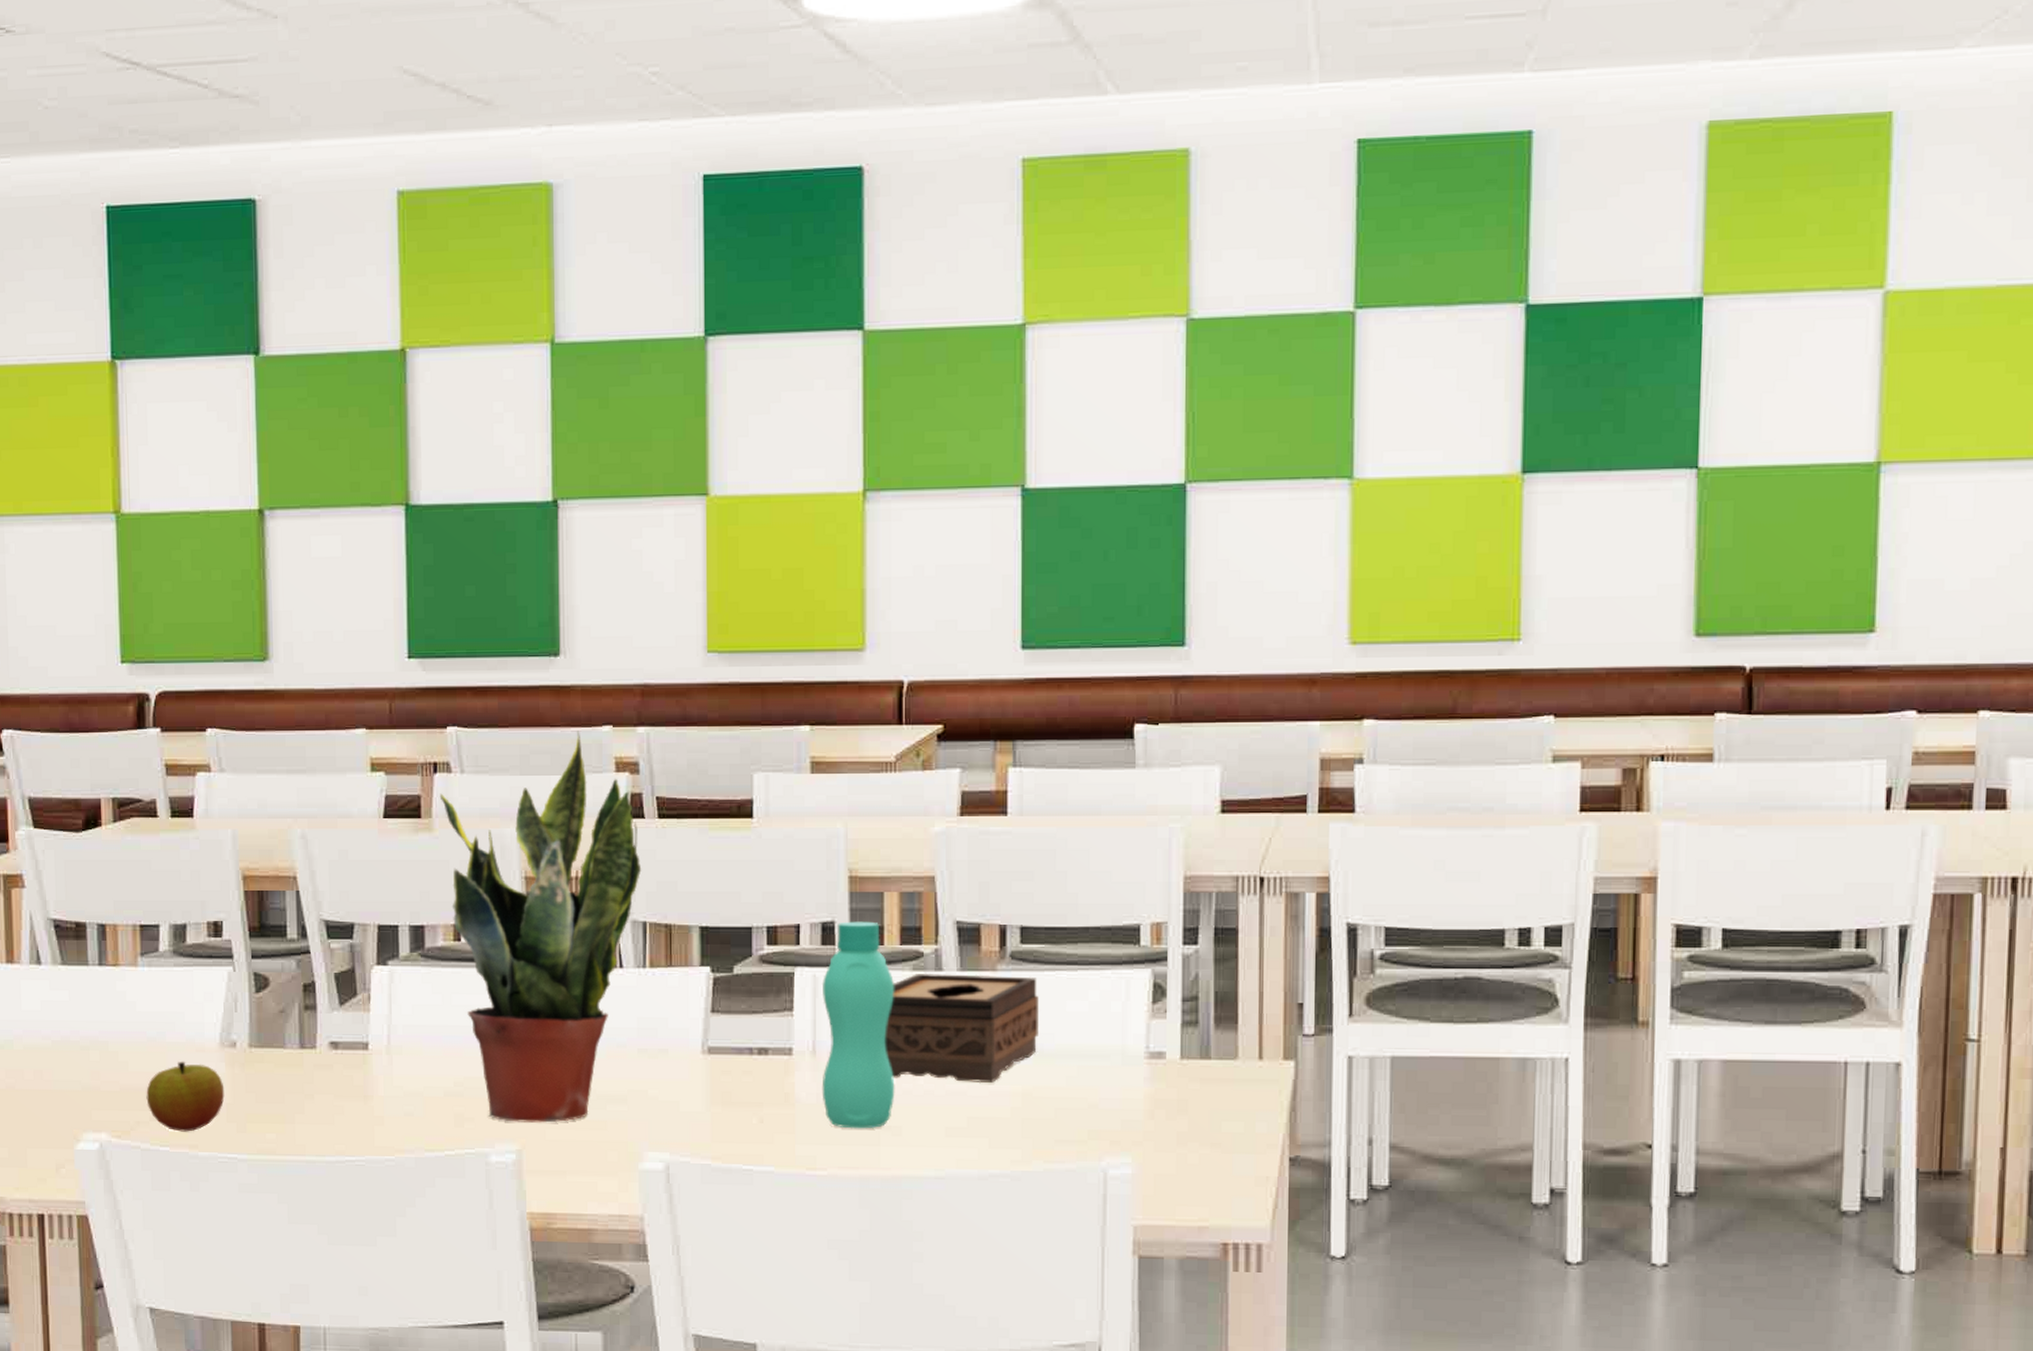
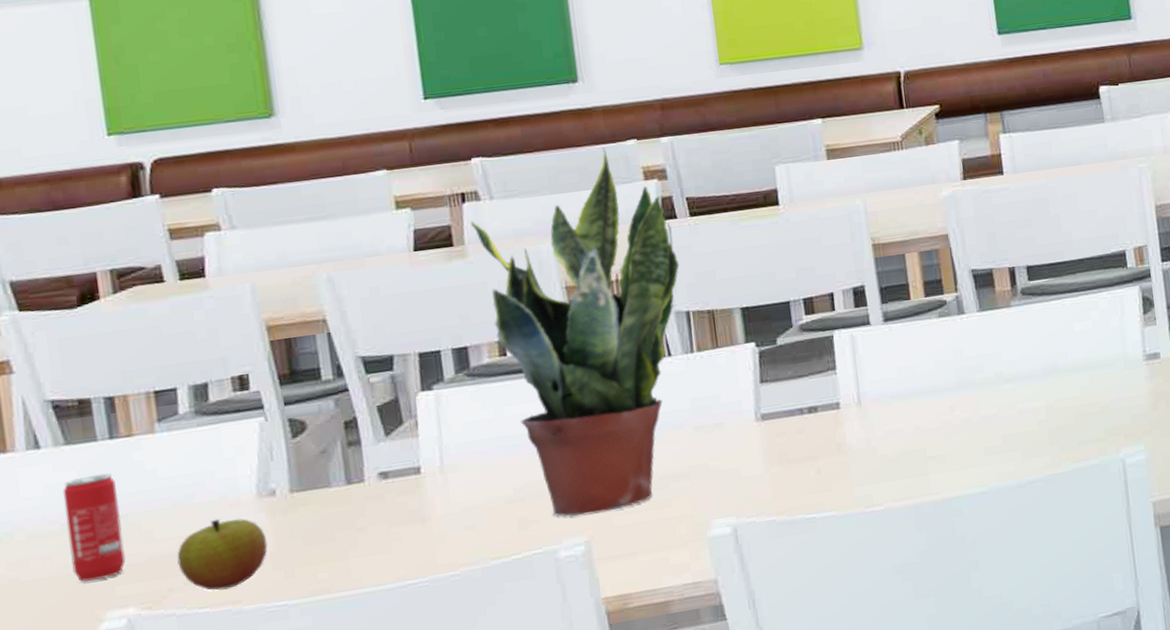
beverage can: none [56,998,103,1100] -> present [62,473,126,582]
bottle: present [821,921,895,1129] -> none [859,281,936,465]
tissue box: present [884,972,1039,1083] -> none [920,307,1054,414]

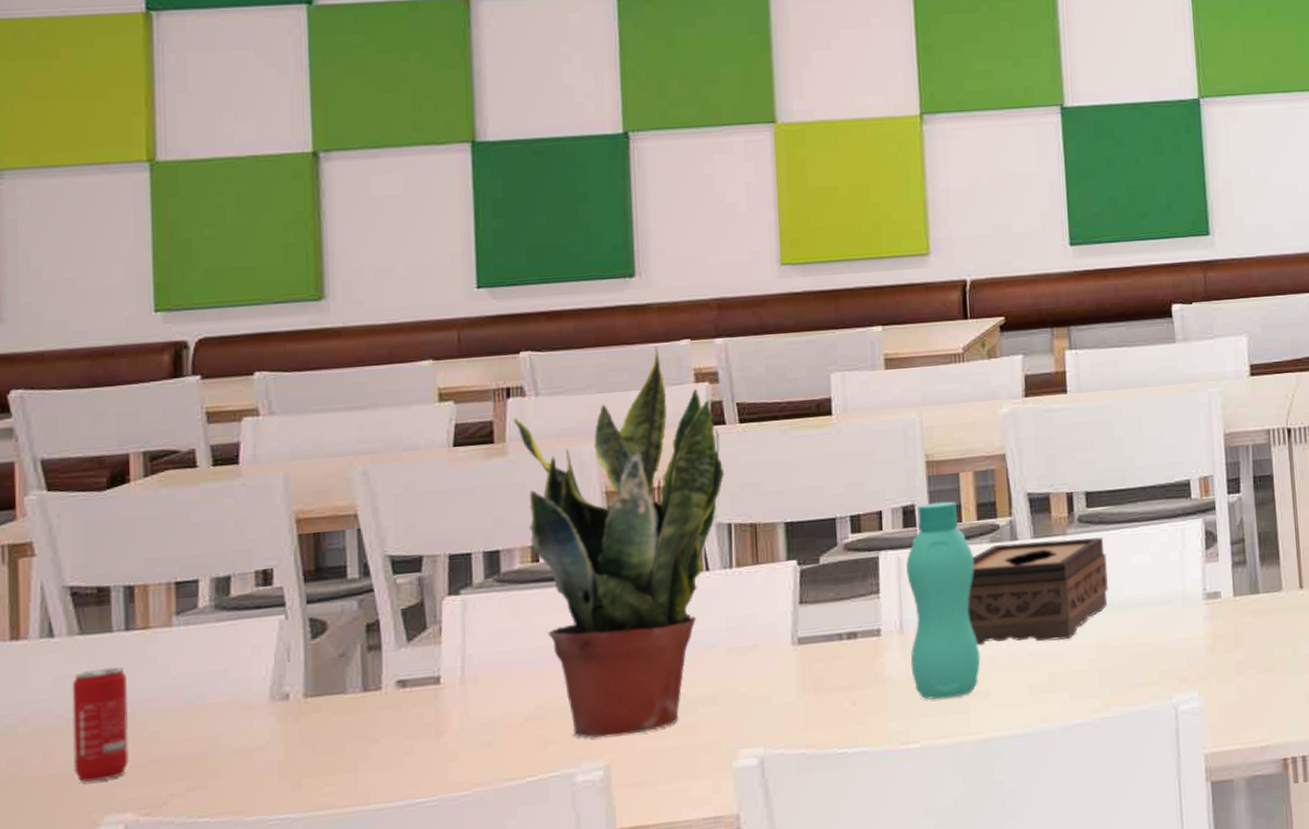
apple: present [177,518,268,591] -> none [182,721,276,799]
bottle: none [859,281,936,465] -> present [905,501,981,700]
tissue box: none [920,307,1054,414] -> present [967,536,1108,646]

